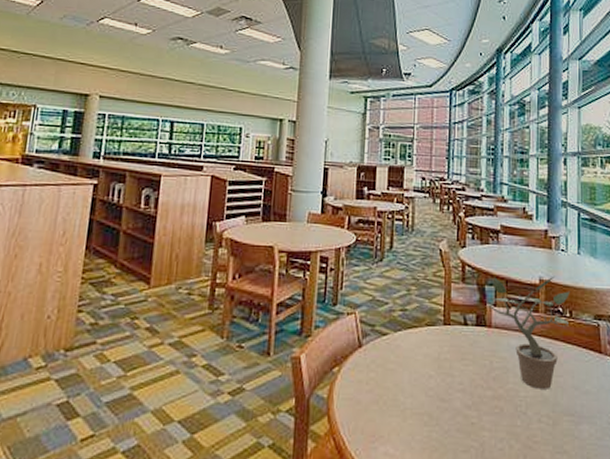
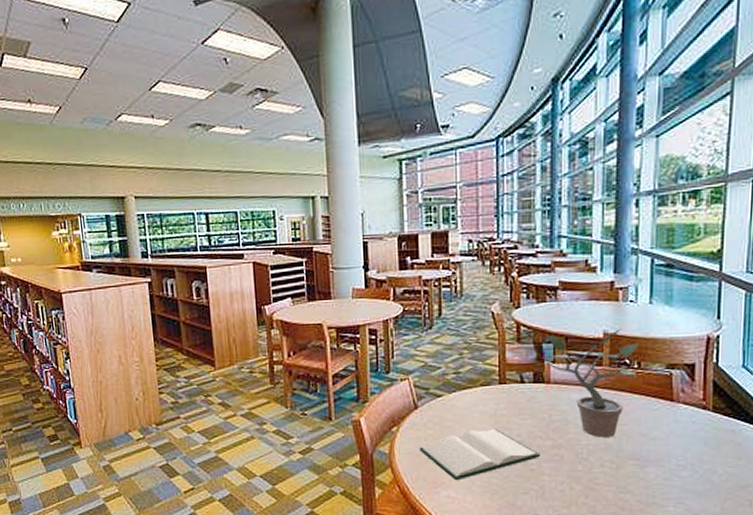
hardback book: none [359,374,482,434] -> present [419,428,541,481]

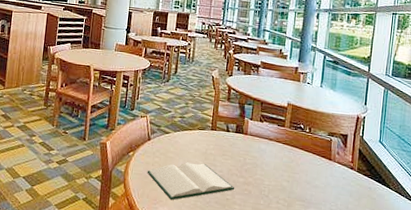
potted plant: present [543,328,639,437] -> none [244,99,311,182]

